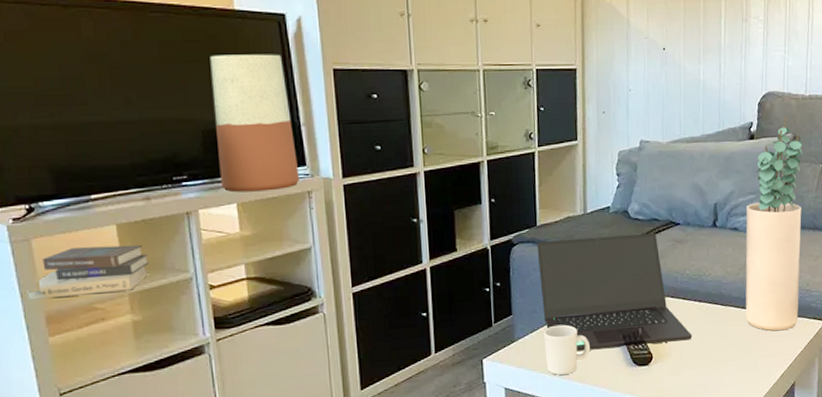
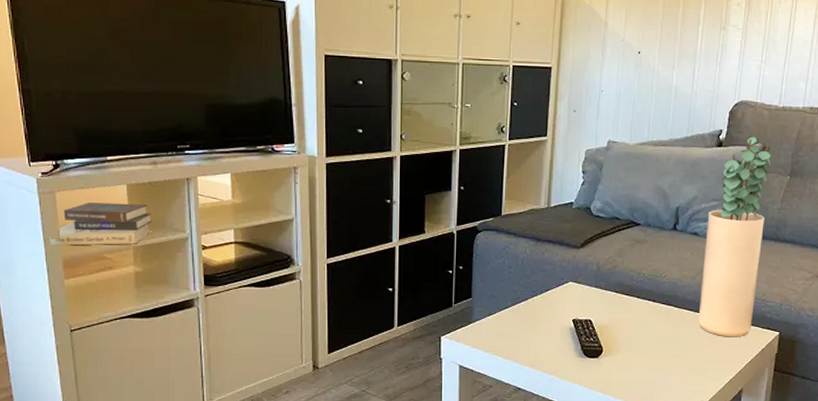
vase: present [210,54,300,193] -> none [216,36,288,164]
laptop: present [536,233,693,351] -> none [500,230,644,338]
mug: present [543,324,591,375] -> none [499,311,544,358]

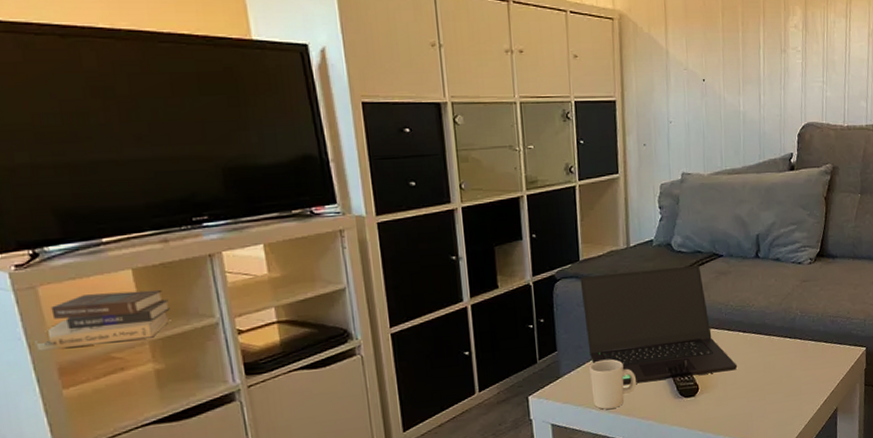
mug: none [499,311,544,358] -> present [588,359,637,410]
laptop: none [500,230,644,338] -> present [580,266,738,385]
vase: present [698,127,772,337] -> none [787,147,842,359]

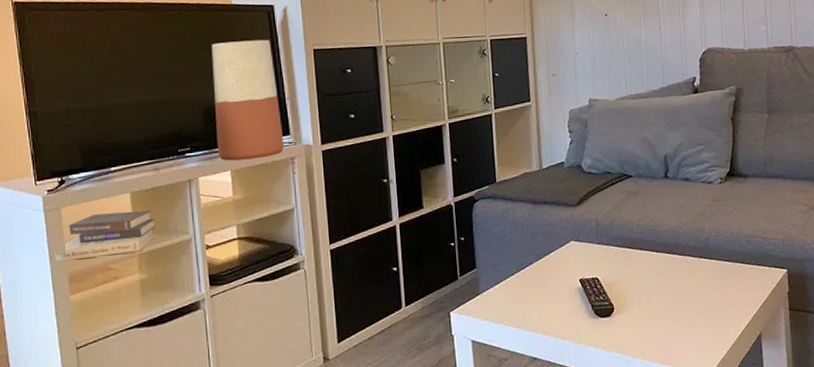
vase: none [227,86,331,233] -> present [211,39,285,161]
laptop: present [580,266,738,385] -> none [497,186,653,303]
mug: present [588,359,637,410] -> none [506,277,553,327]

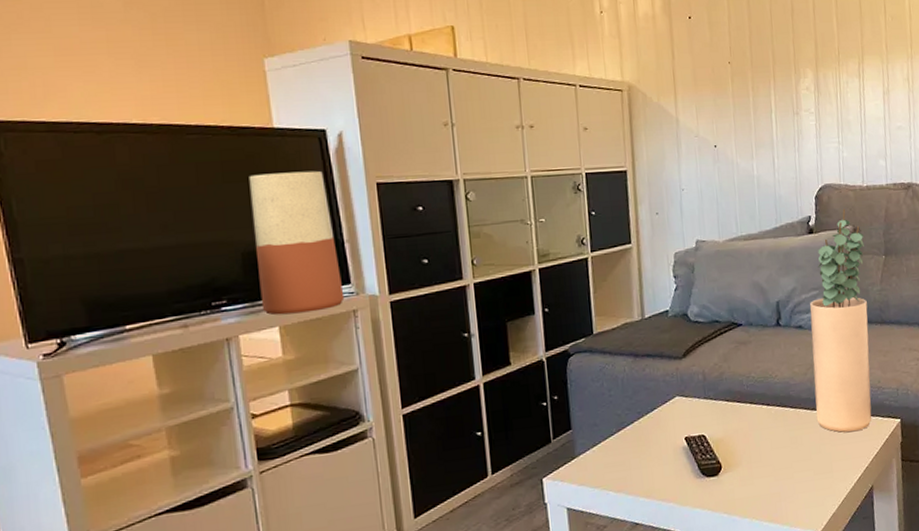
books: present [55,210,156,262] -> none [58,375,187,440]
vase: none [695,70,759,280] -> present [809,209,872,432]

